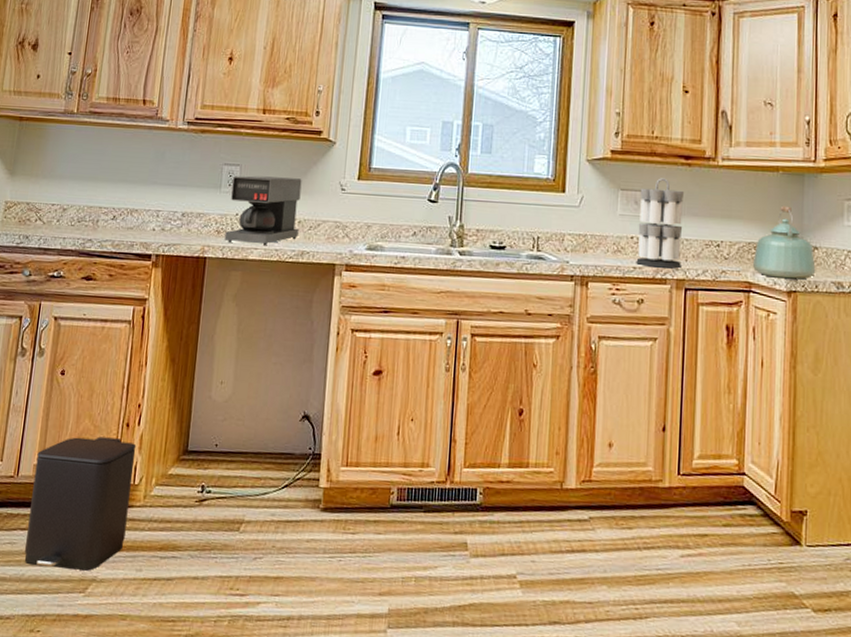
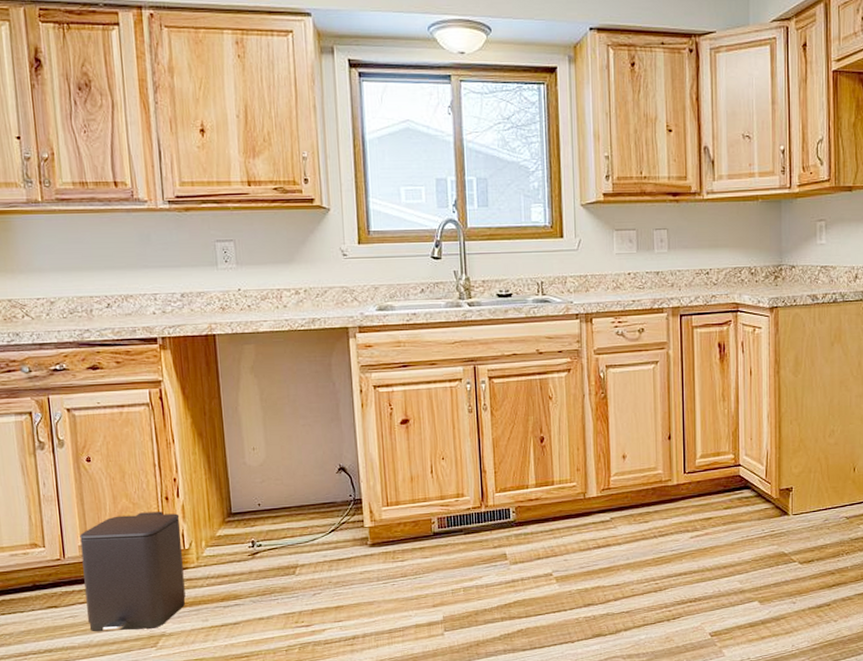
coffee maker: present [224,175,302,246] -> none [227,248,306,319]
spice rack: present [636,178,685,269] -> none [633,215,676,299]
kettle: present [752,205,816,280] -> none [738,231,794,297]

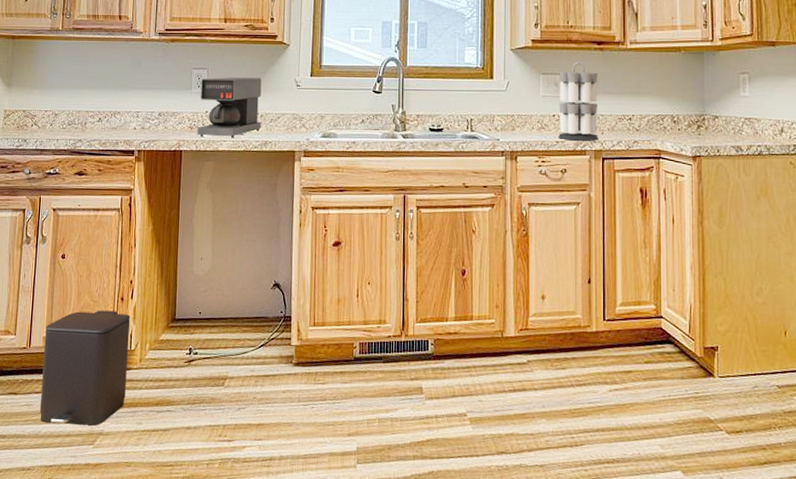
coffee maker: none [227,248,306,319] -> present [197,77,262,138]
spice rack: none [633,215,676,299] -> present [558,62,598,141]

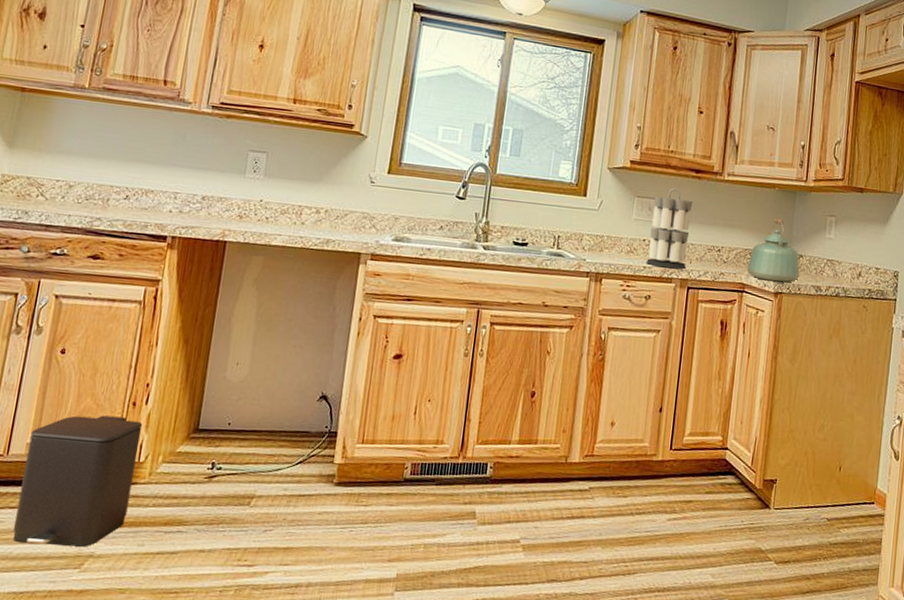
coffee maker: present [197,77,262,138] -> none [246,162,331,233]
kettle: none [660,81,717,146] -> present [746,218,800,283]

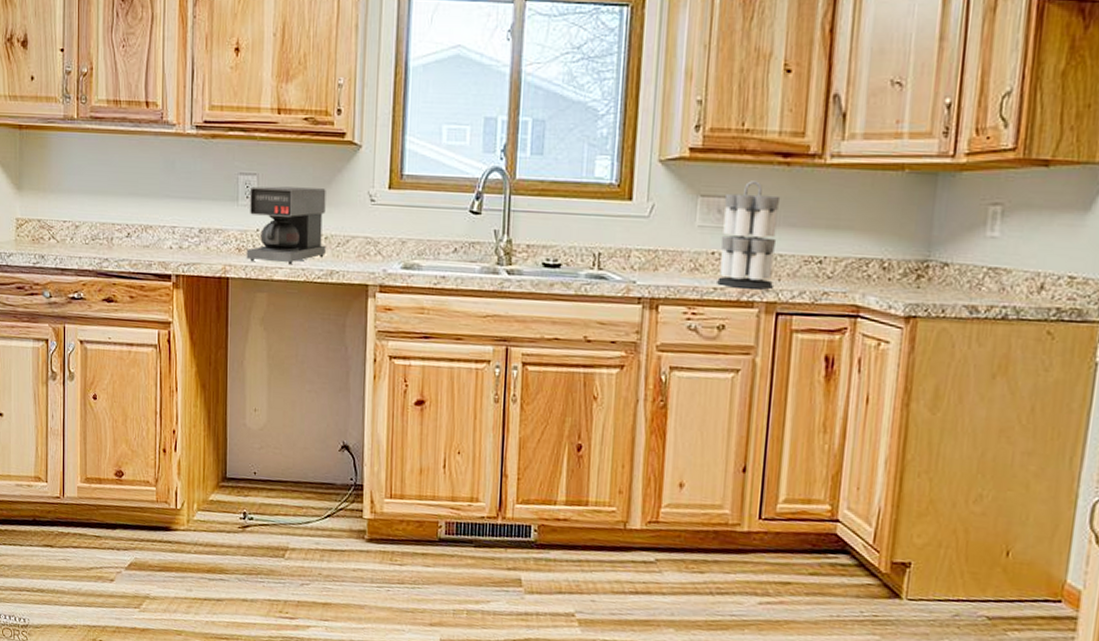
pedal bin: present [12,415,143,547] -> none [78,461,175,588]
coffee maker: none [246,162,331,233] -> present [246,186,326,265]
kettle: present [746,218,800,283] -> none [862,212,945,303]

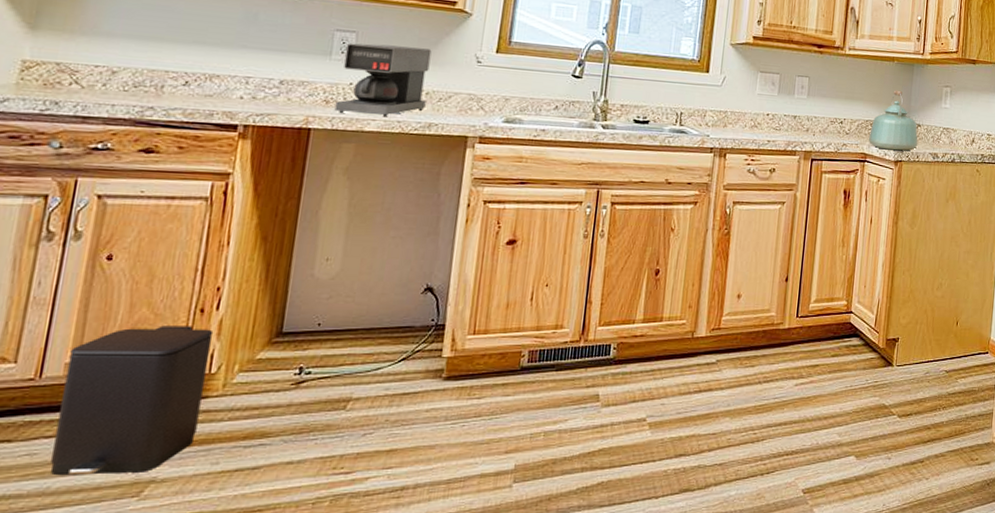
pedal bin: none [78,461,175,588] -> present [49,325,214,475]
spice rack: present [717,181,781,290] -> none [770,63,816,142]
kettle: none [862,212,945,303] -> present [868,90,918,151]

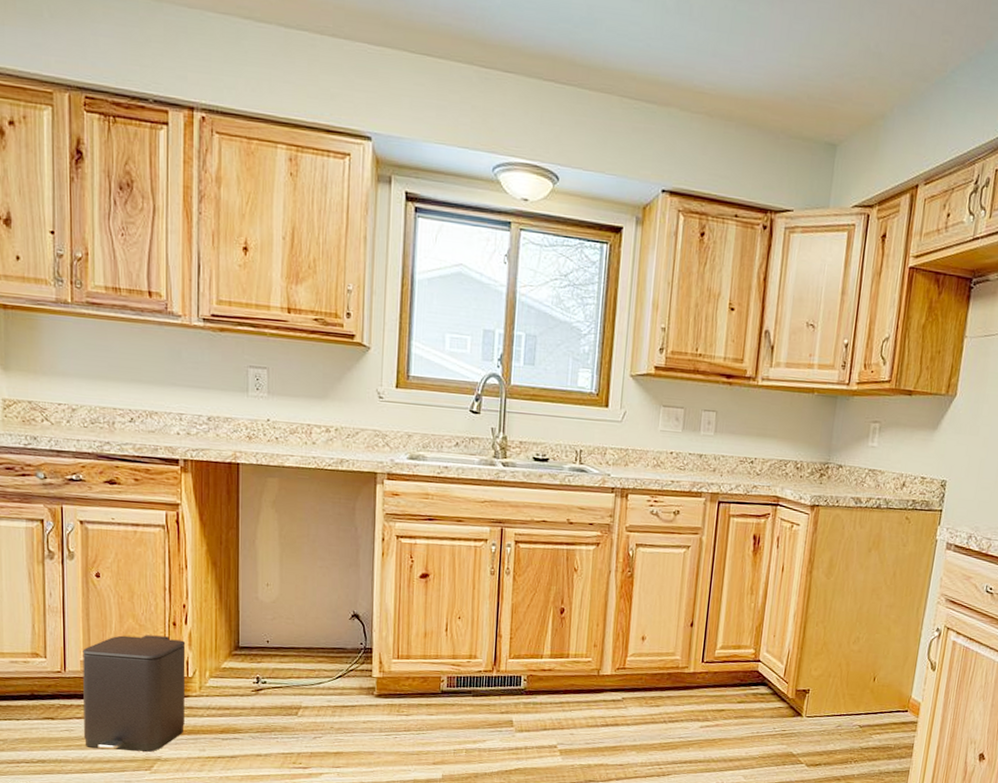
coffee maker: present [334,43,432,118] -> none [257,379,336,453]
kettle: present [868,90,918,151] -> none [781,426,839,495]

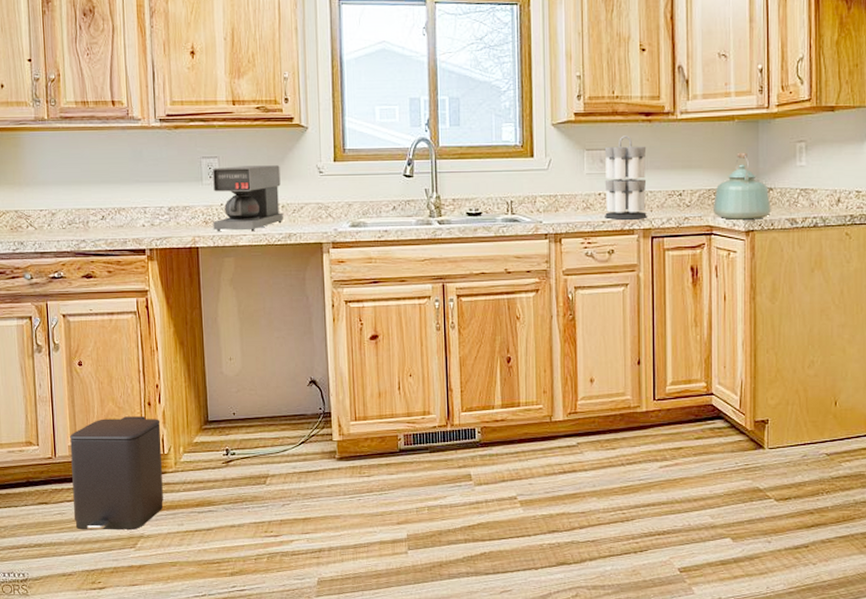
coffee maker: none [257,379,336,453] -> present [212,165,283,232]
spice rack: none [674,396,724,483] -> present [604,135,647,220]
kettle: none [781,426,839,495] -> present [712,152,771,220]

